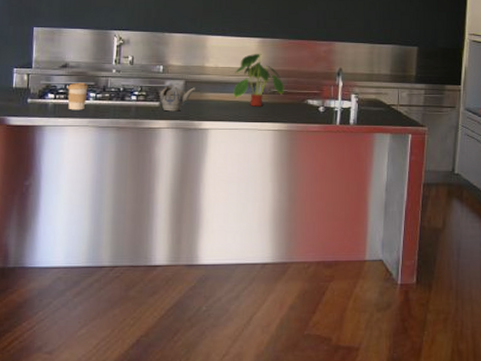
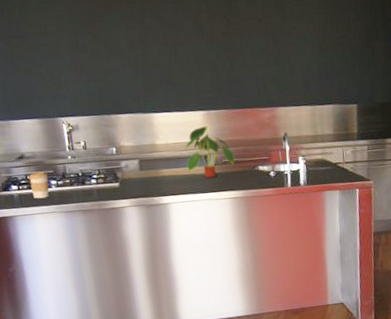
teapot: present [159,85,195,112] -> none [117,165,150,191]

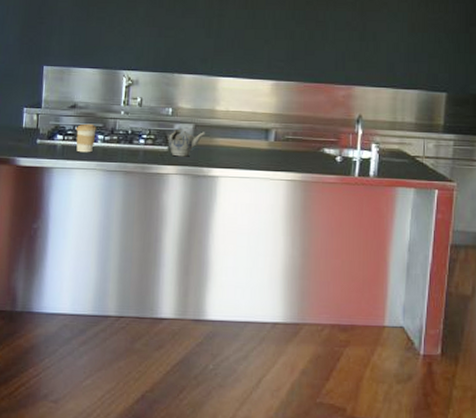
teapot: none [117,165,150,191] -> present [167,128,205,157]
plant: present [185,125,235,178] -> none [244,96,299,154]

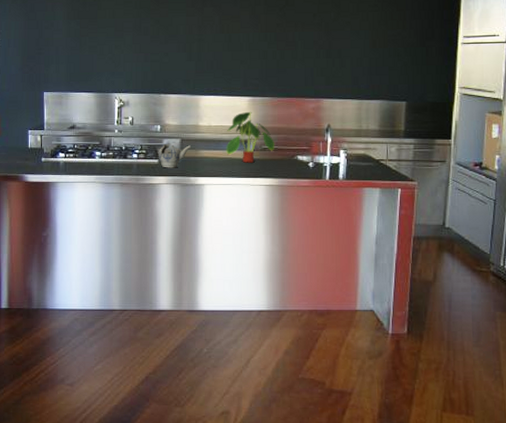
coffee cup: present [75,123,97,153] -> none [75,142,94,168]
plant: none [244,96,299,154] -> present [226,111,274,163]

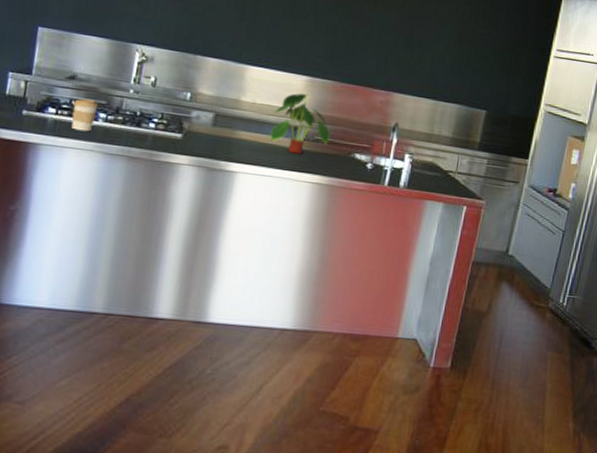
coffee cup: none [75,142,94,168] -> present [71,98,99,132]
teapot: present [158,143,191,168] -> none [182,115,226,148]

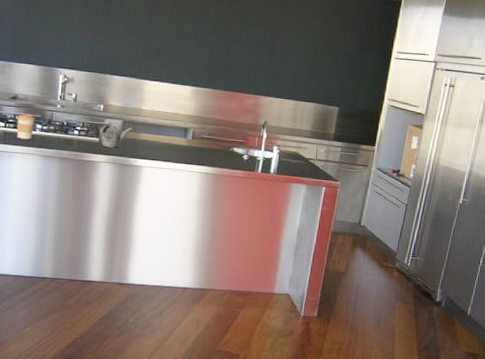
teapot: none [182,115,226,148] -> present [99,123,132,148]
plant: present [269,93,330,155] -> none [166,100,213,150]

